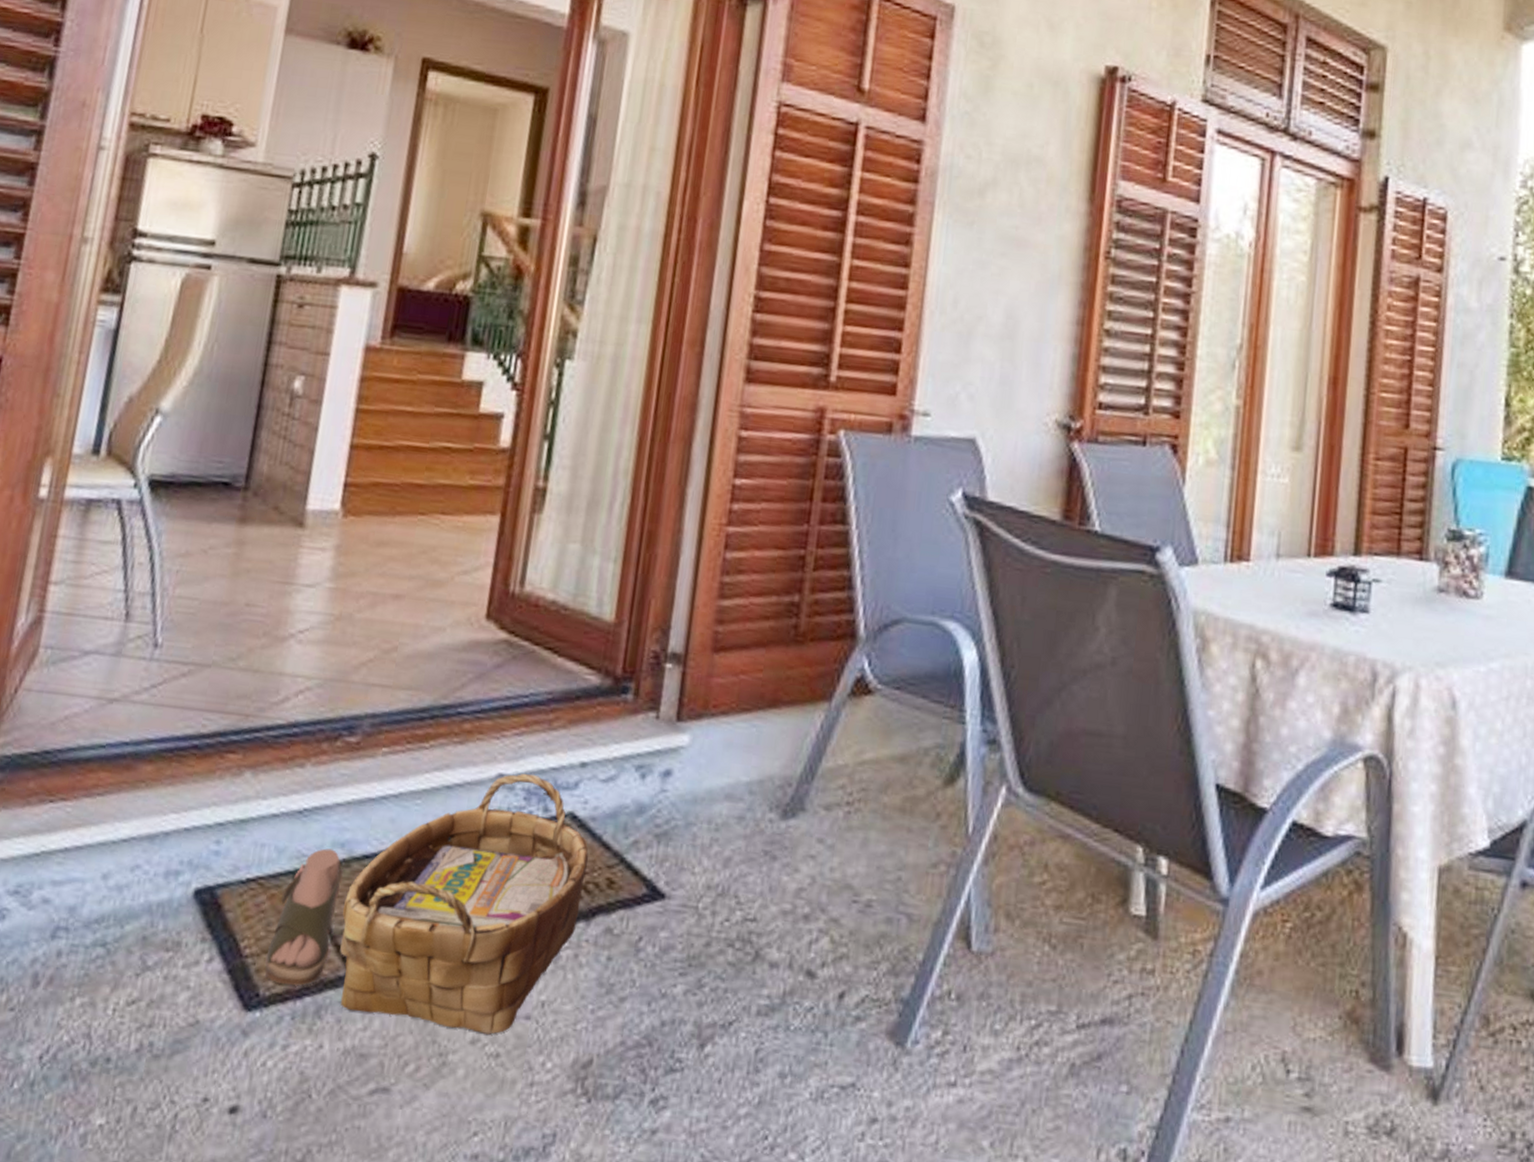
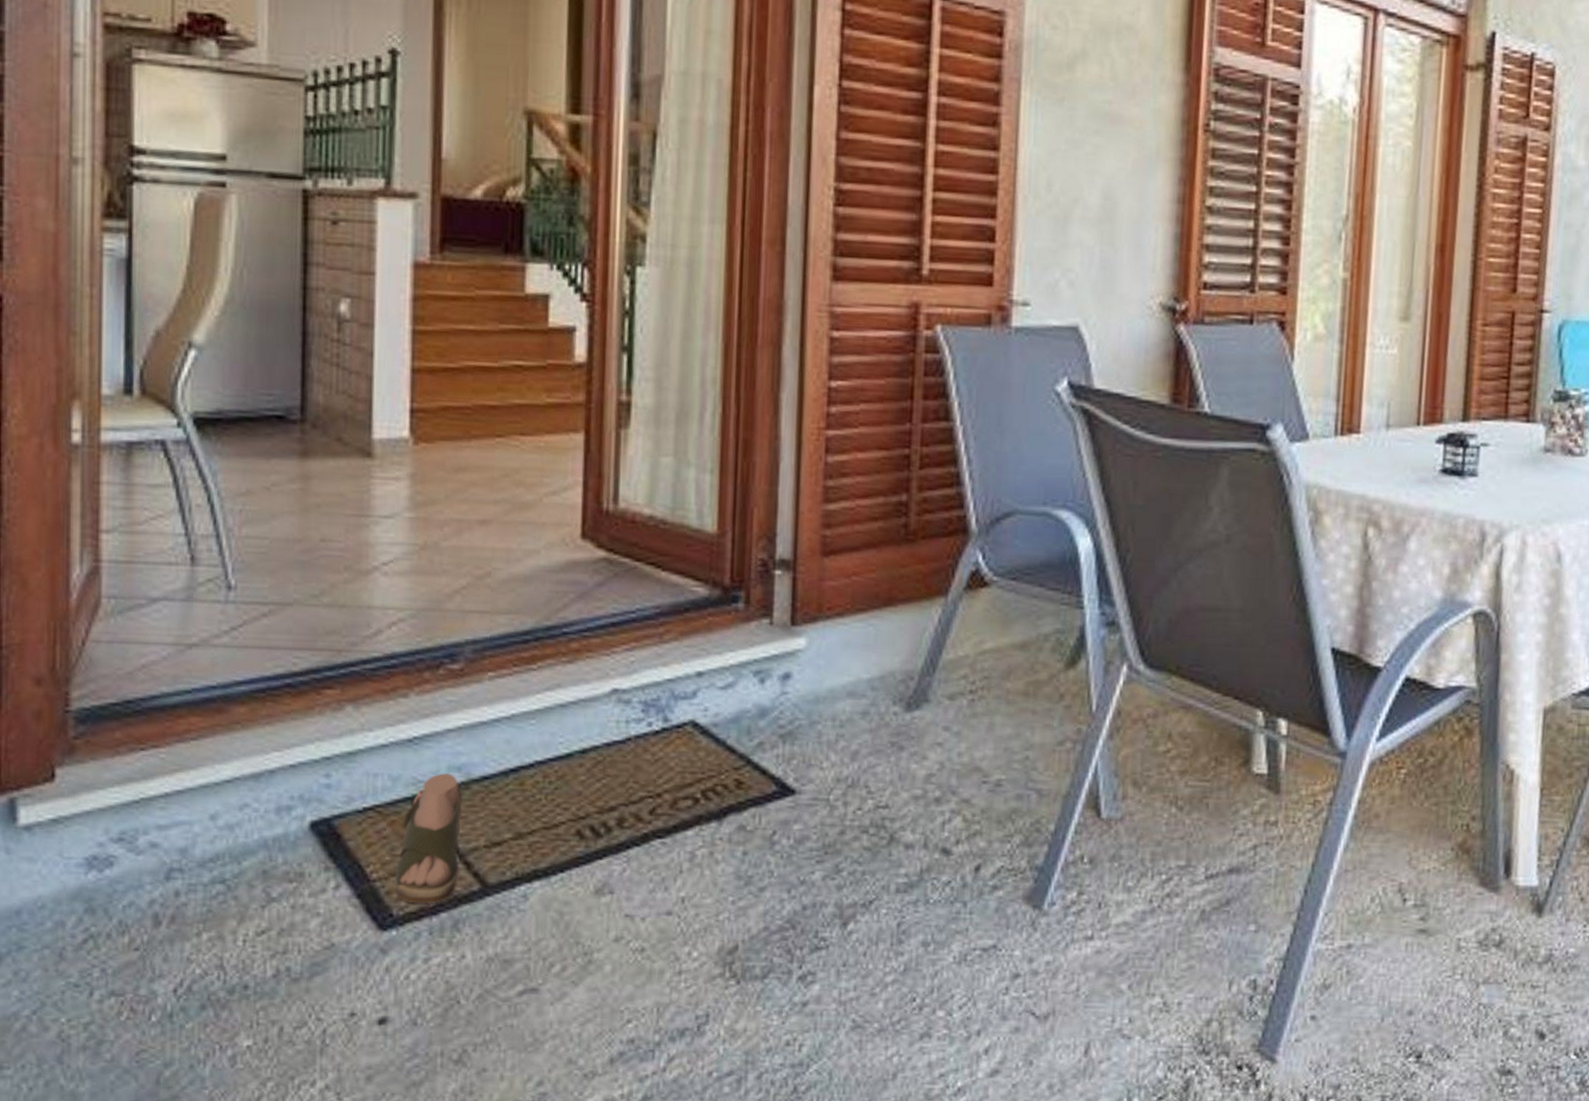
woven basket: present [340,773,589,1035] -> none [469,686,714,932]

